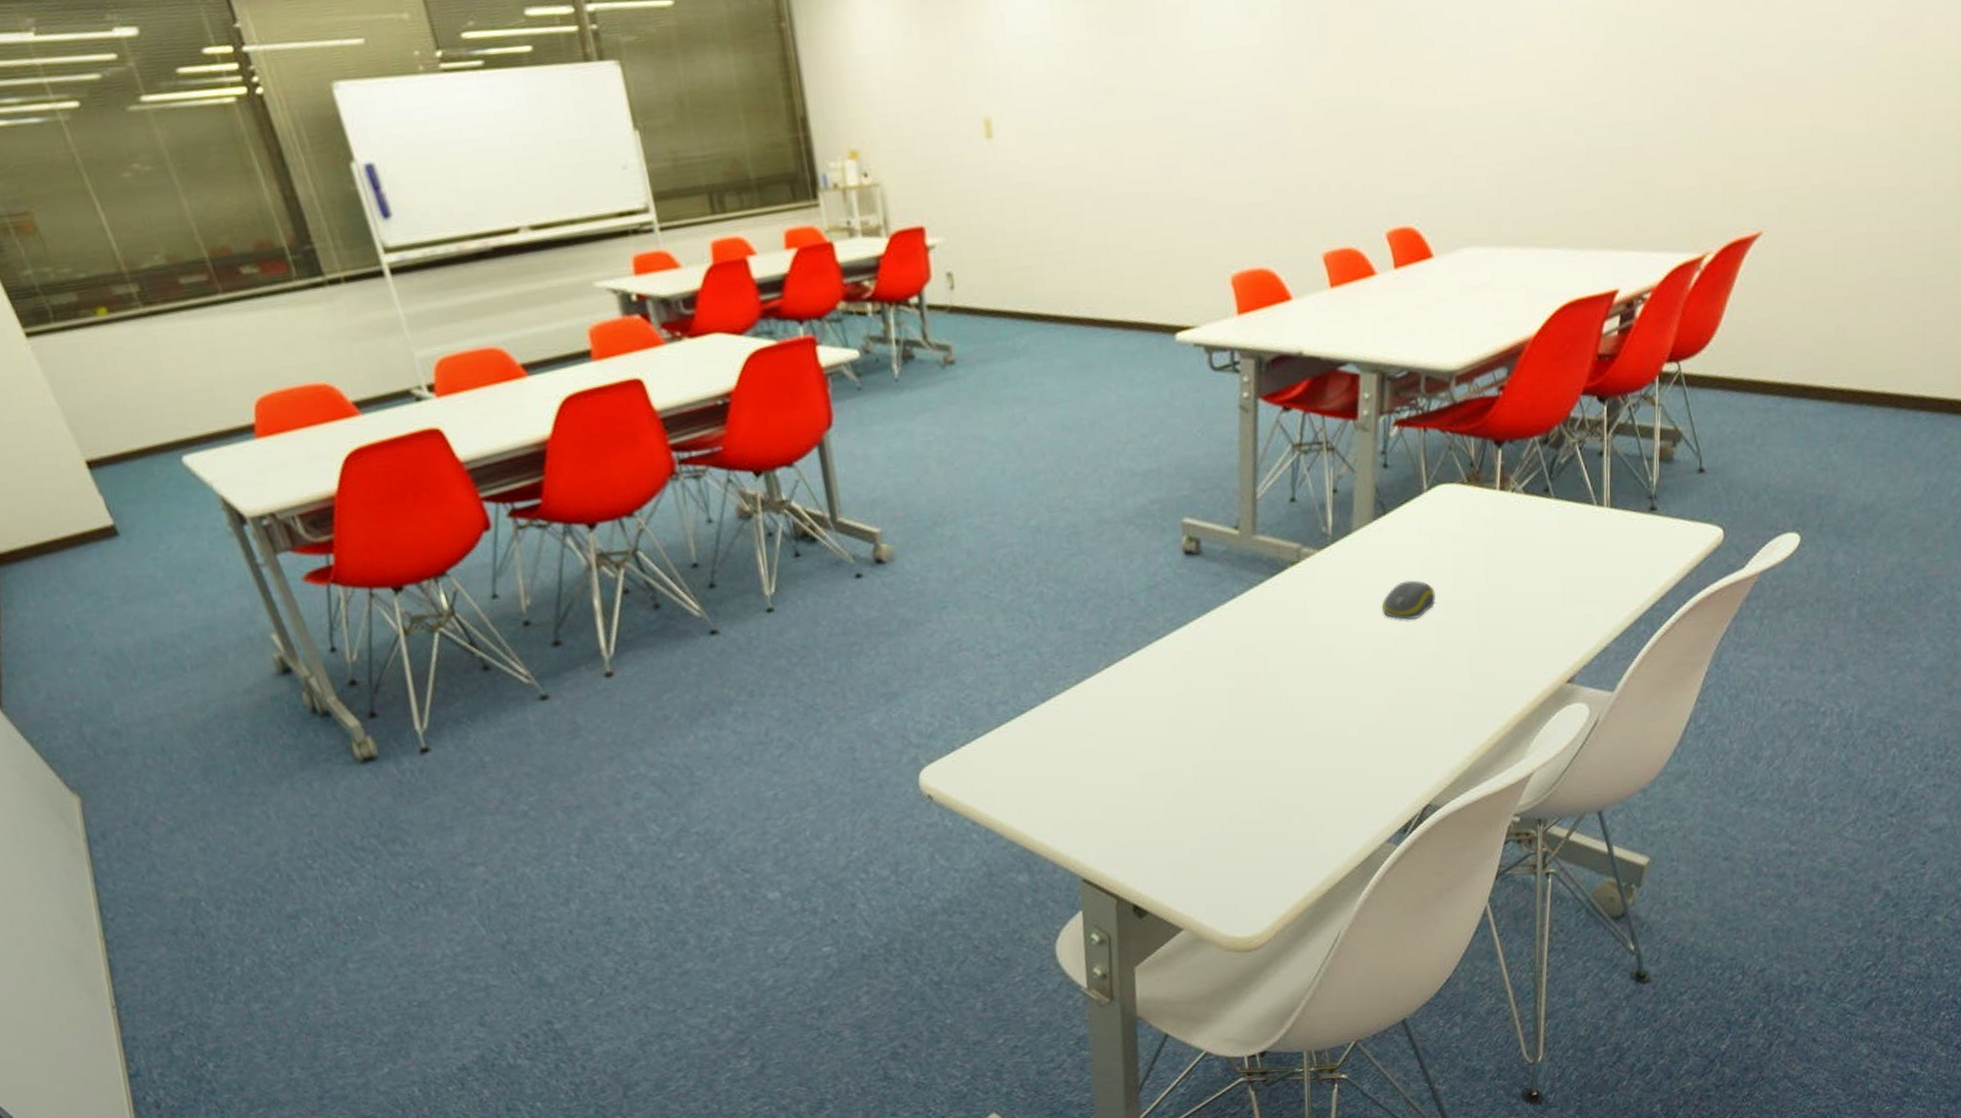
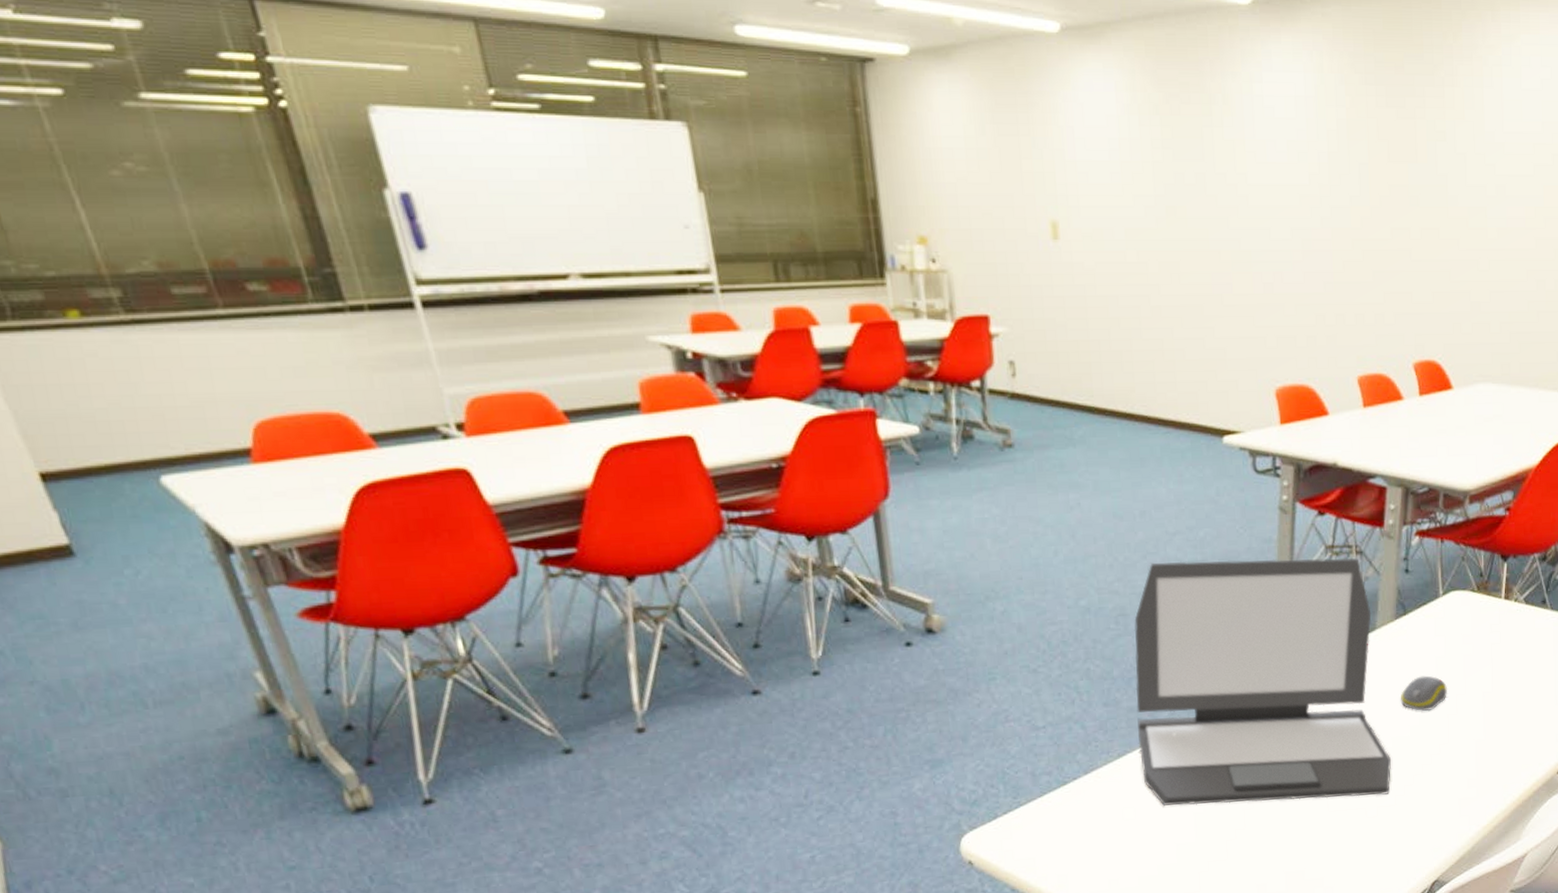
laptop: none [1087,455,1374,734] -> present [1134,558,1391,807]

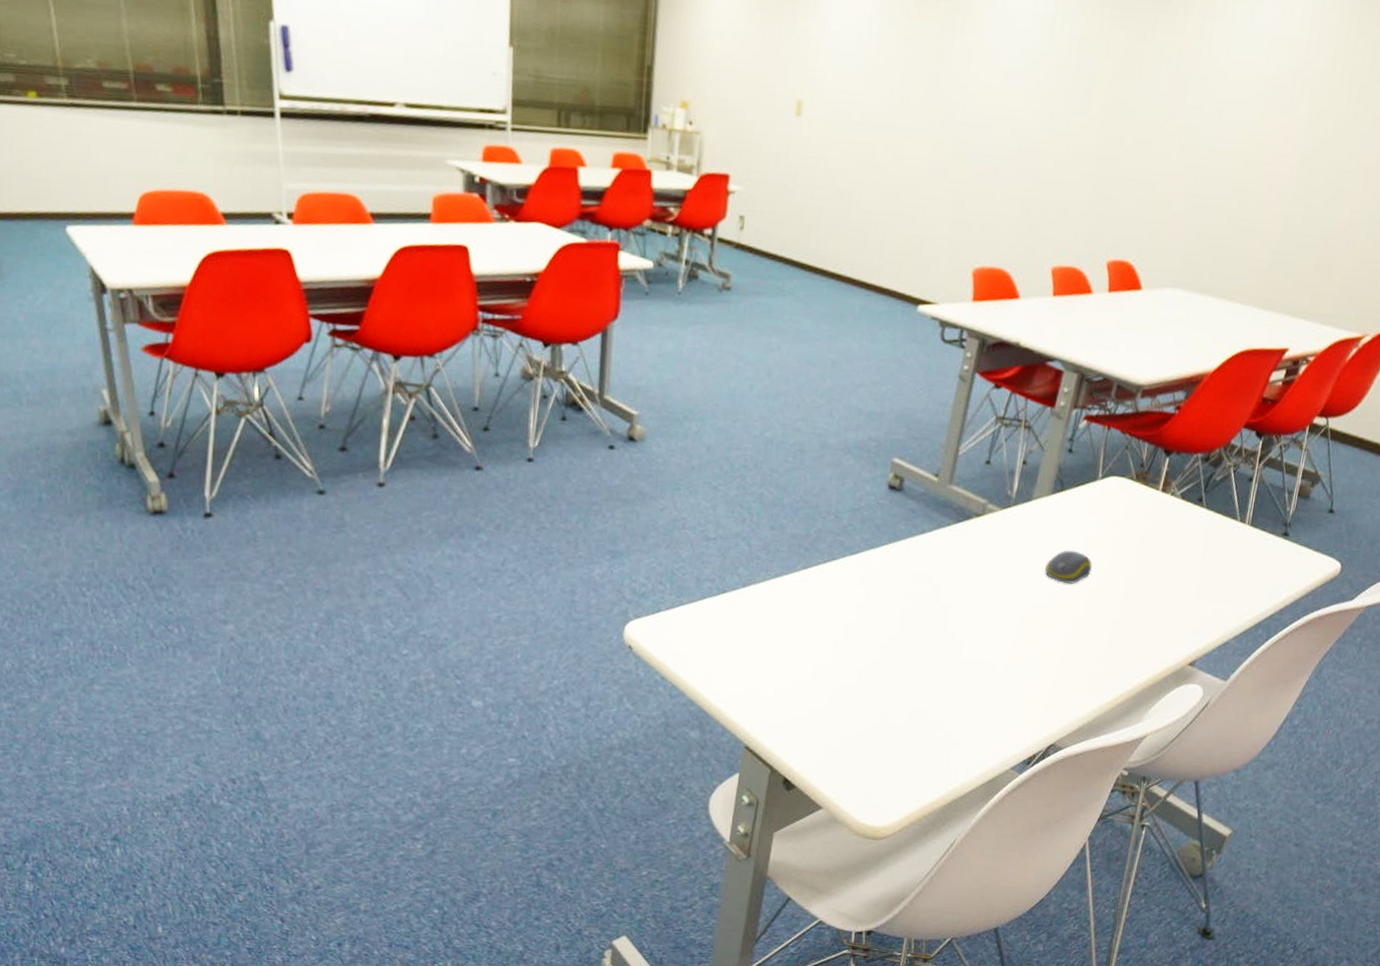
laptop: present [1134,558,1391,807] -> none [794,408,1030,655]

